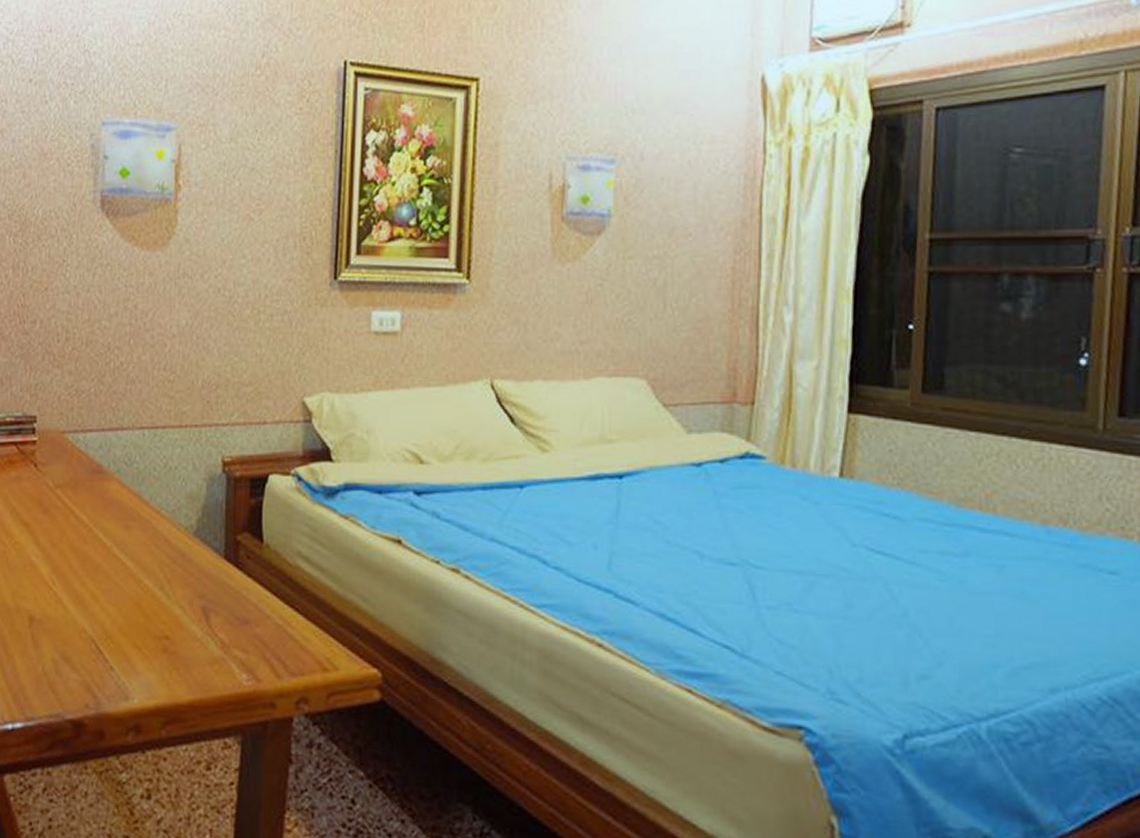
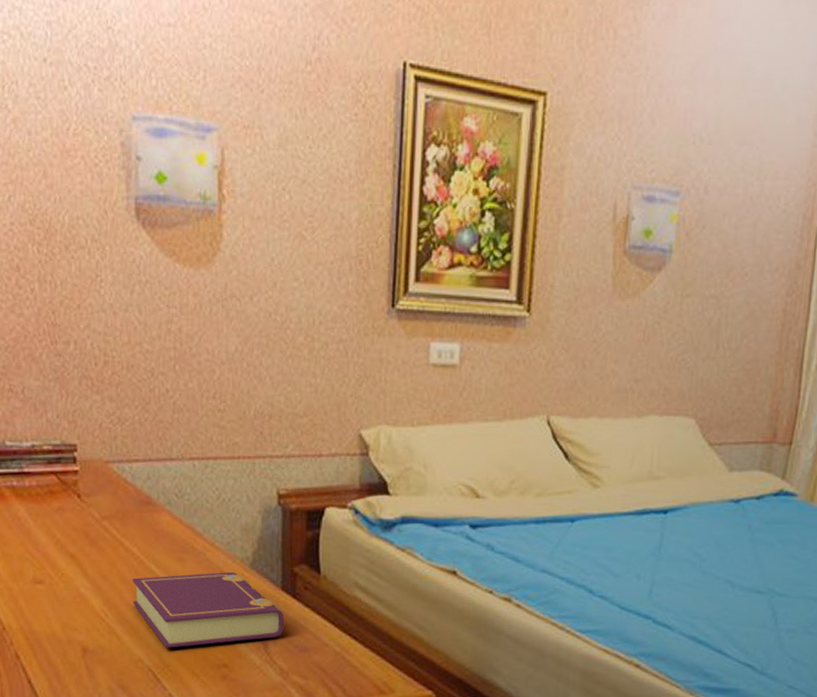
book: none [80,540,226,618] -> present [132,572,284,648]

